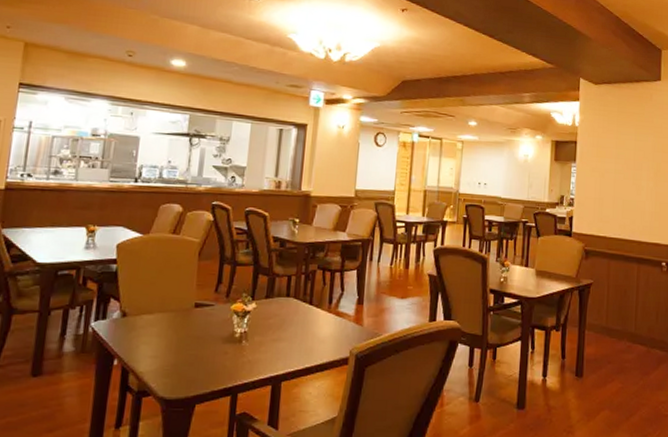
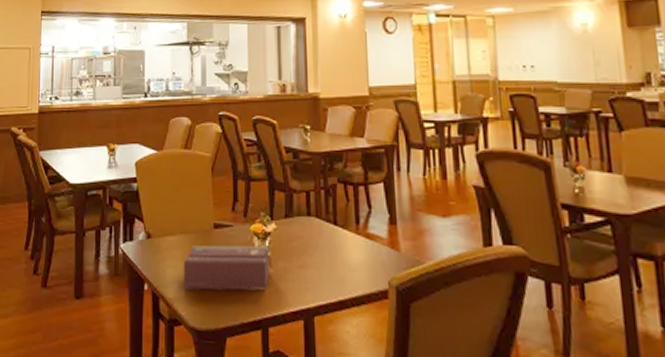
tissue box: none [156,322,248,363] -> present [183,245,270,291]

